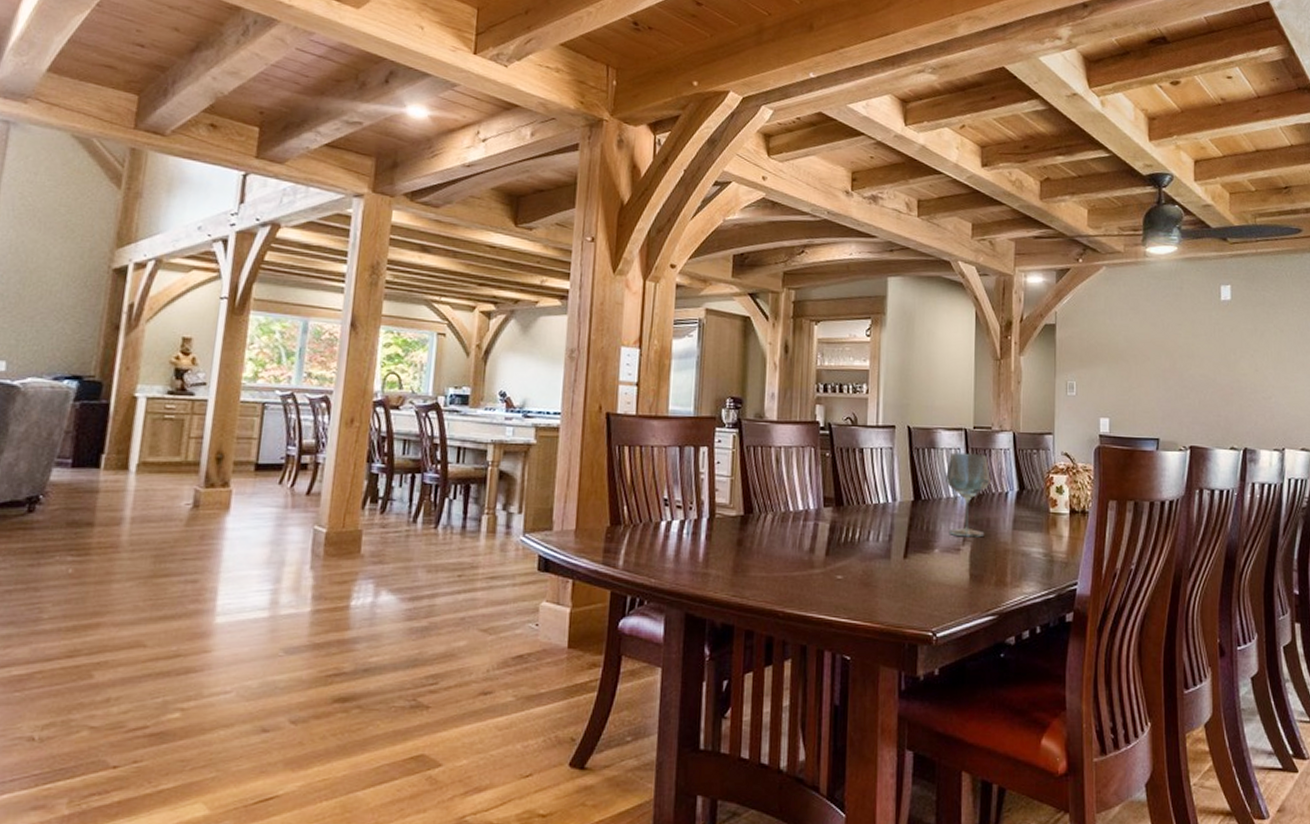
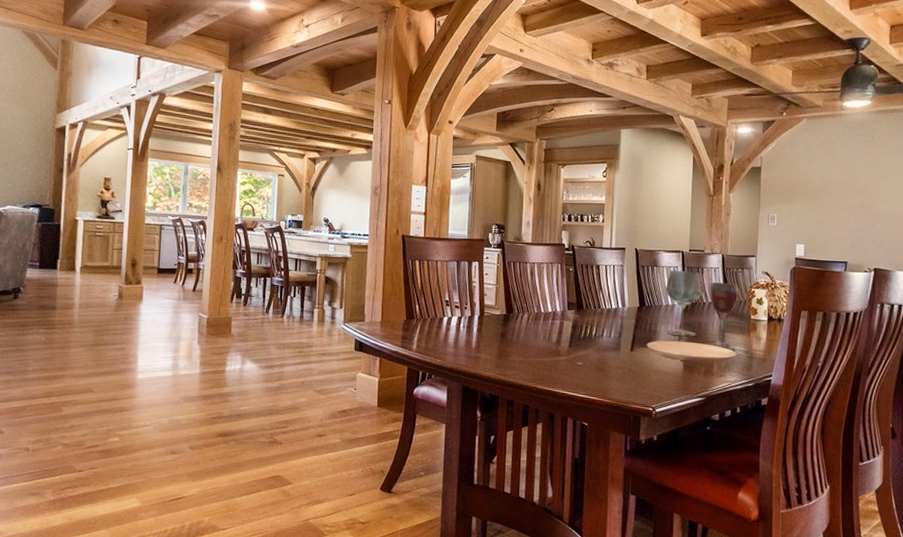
plate: none [924,543,1034,571] -> present [646,340,737,364]
cup: none [1000,467,1035,554] -> present [710,282,739,351]

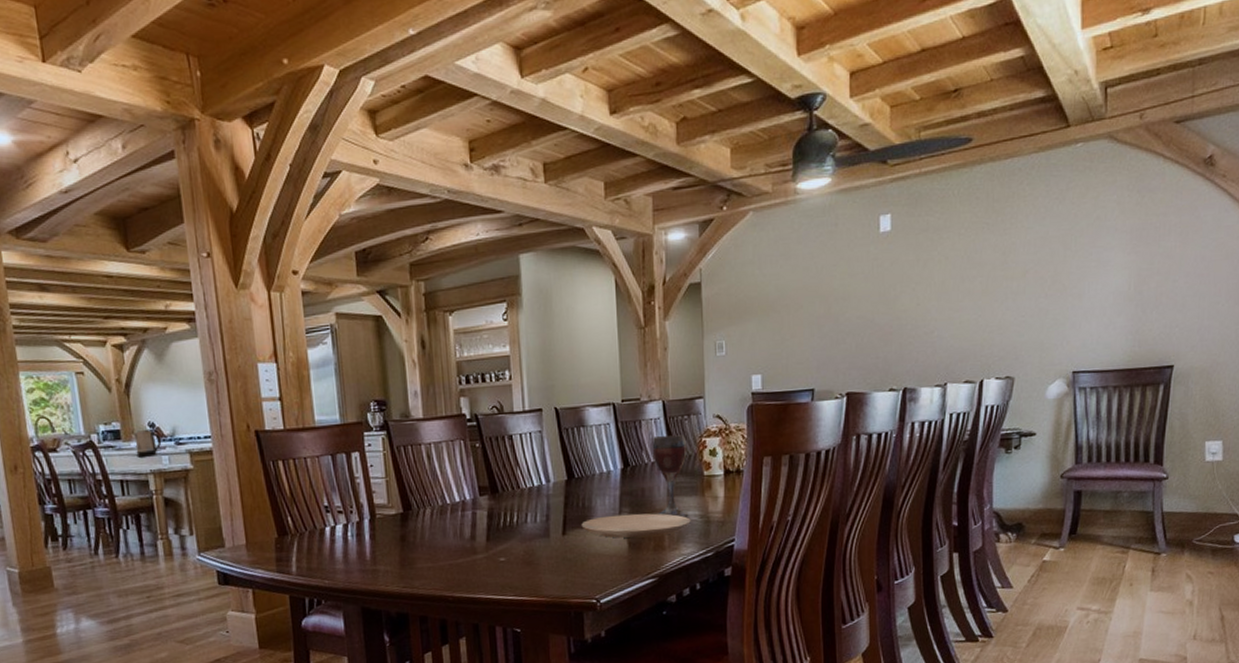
kettle: none [311,222,332,244] -> present [134,429,162,458]
wine glass: present [665,270,702,337] -> none [597,426,642,509]

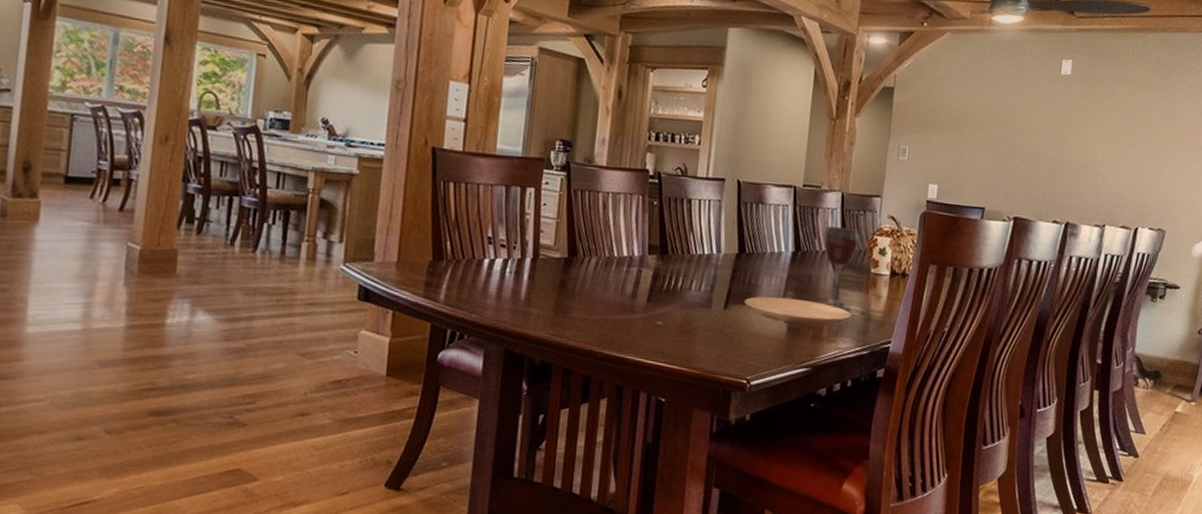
kettle: present [134,429,162,458] -> none [301,124,332,154]

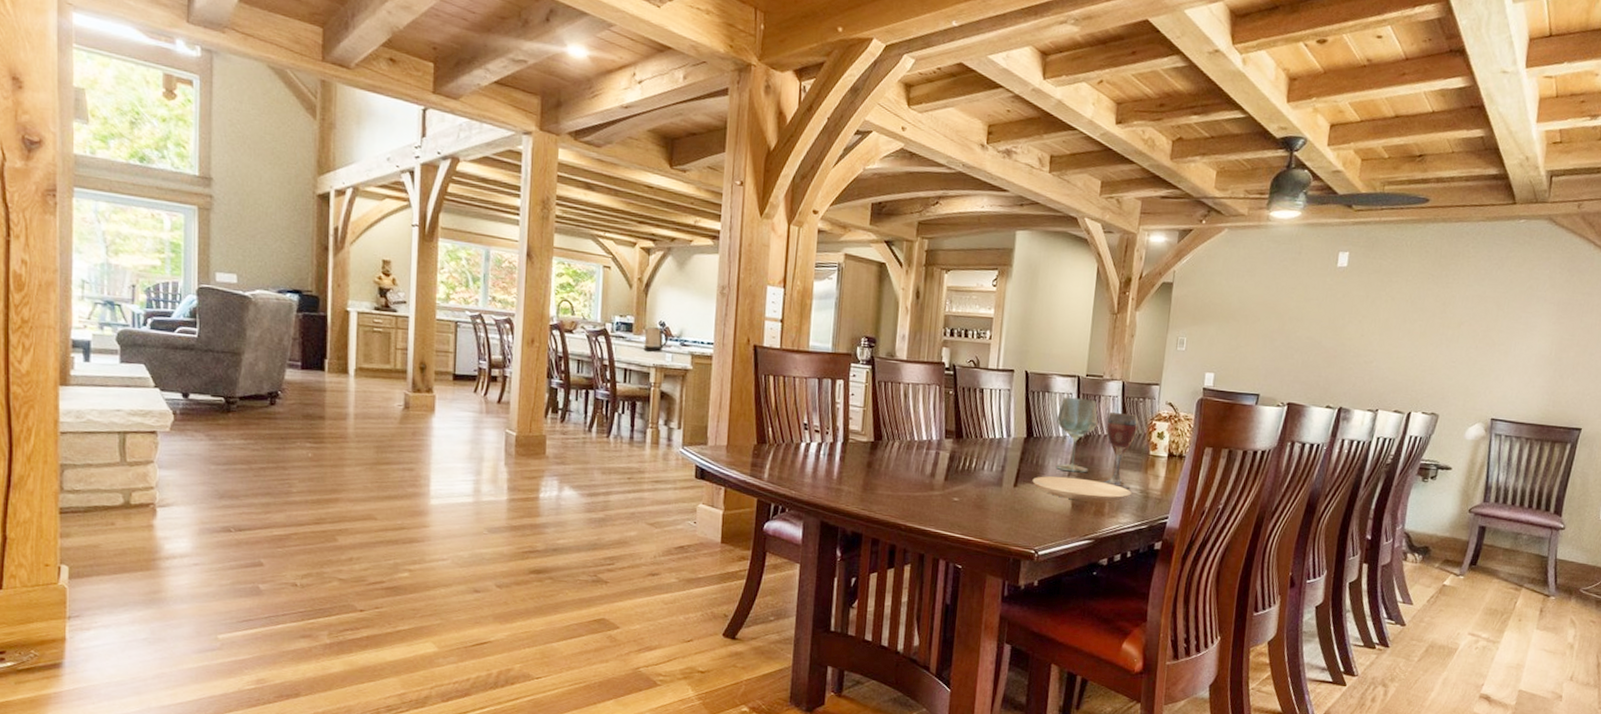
kettle: none [301,124,332,154] -> present [643,326,669,353]
wine glass: none [770,209,816,293] -> present [1055,397,1098,473]

